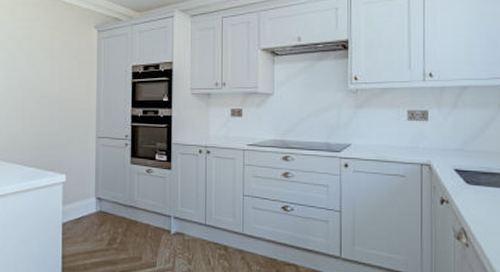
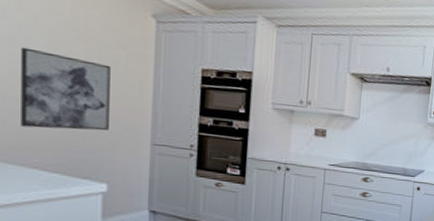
wall art: none [11,68,67,131] -> present [21,47,110,131]

